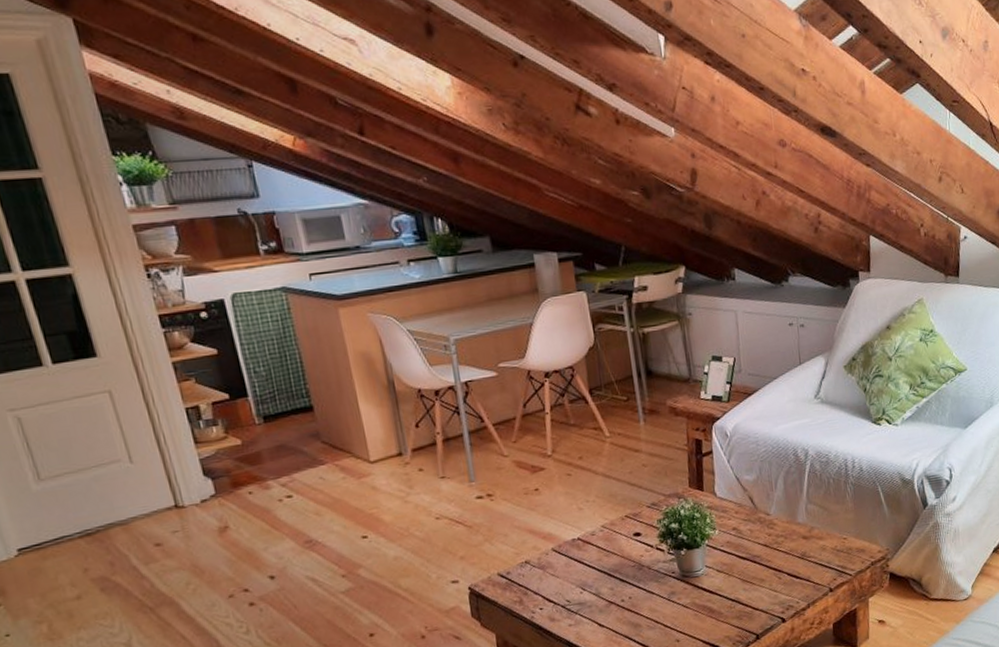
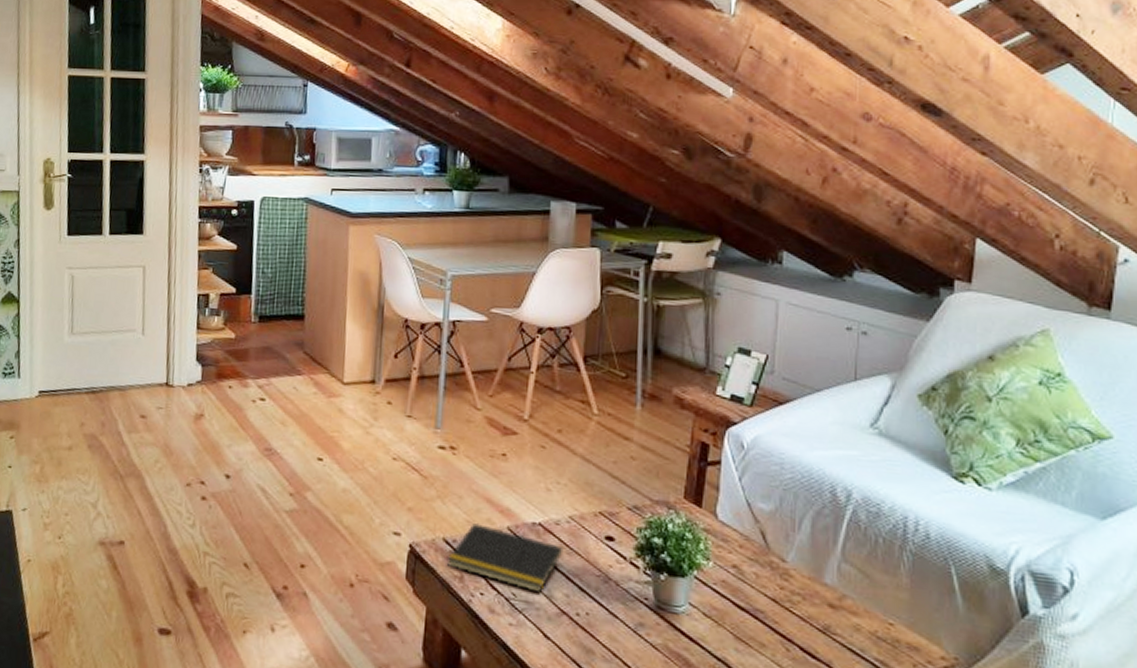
notepad: none [504,551,603,596] -> present [446,523,564,593]

